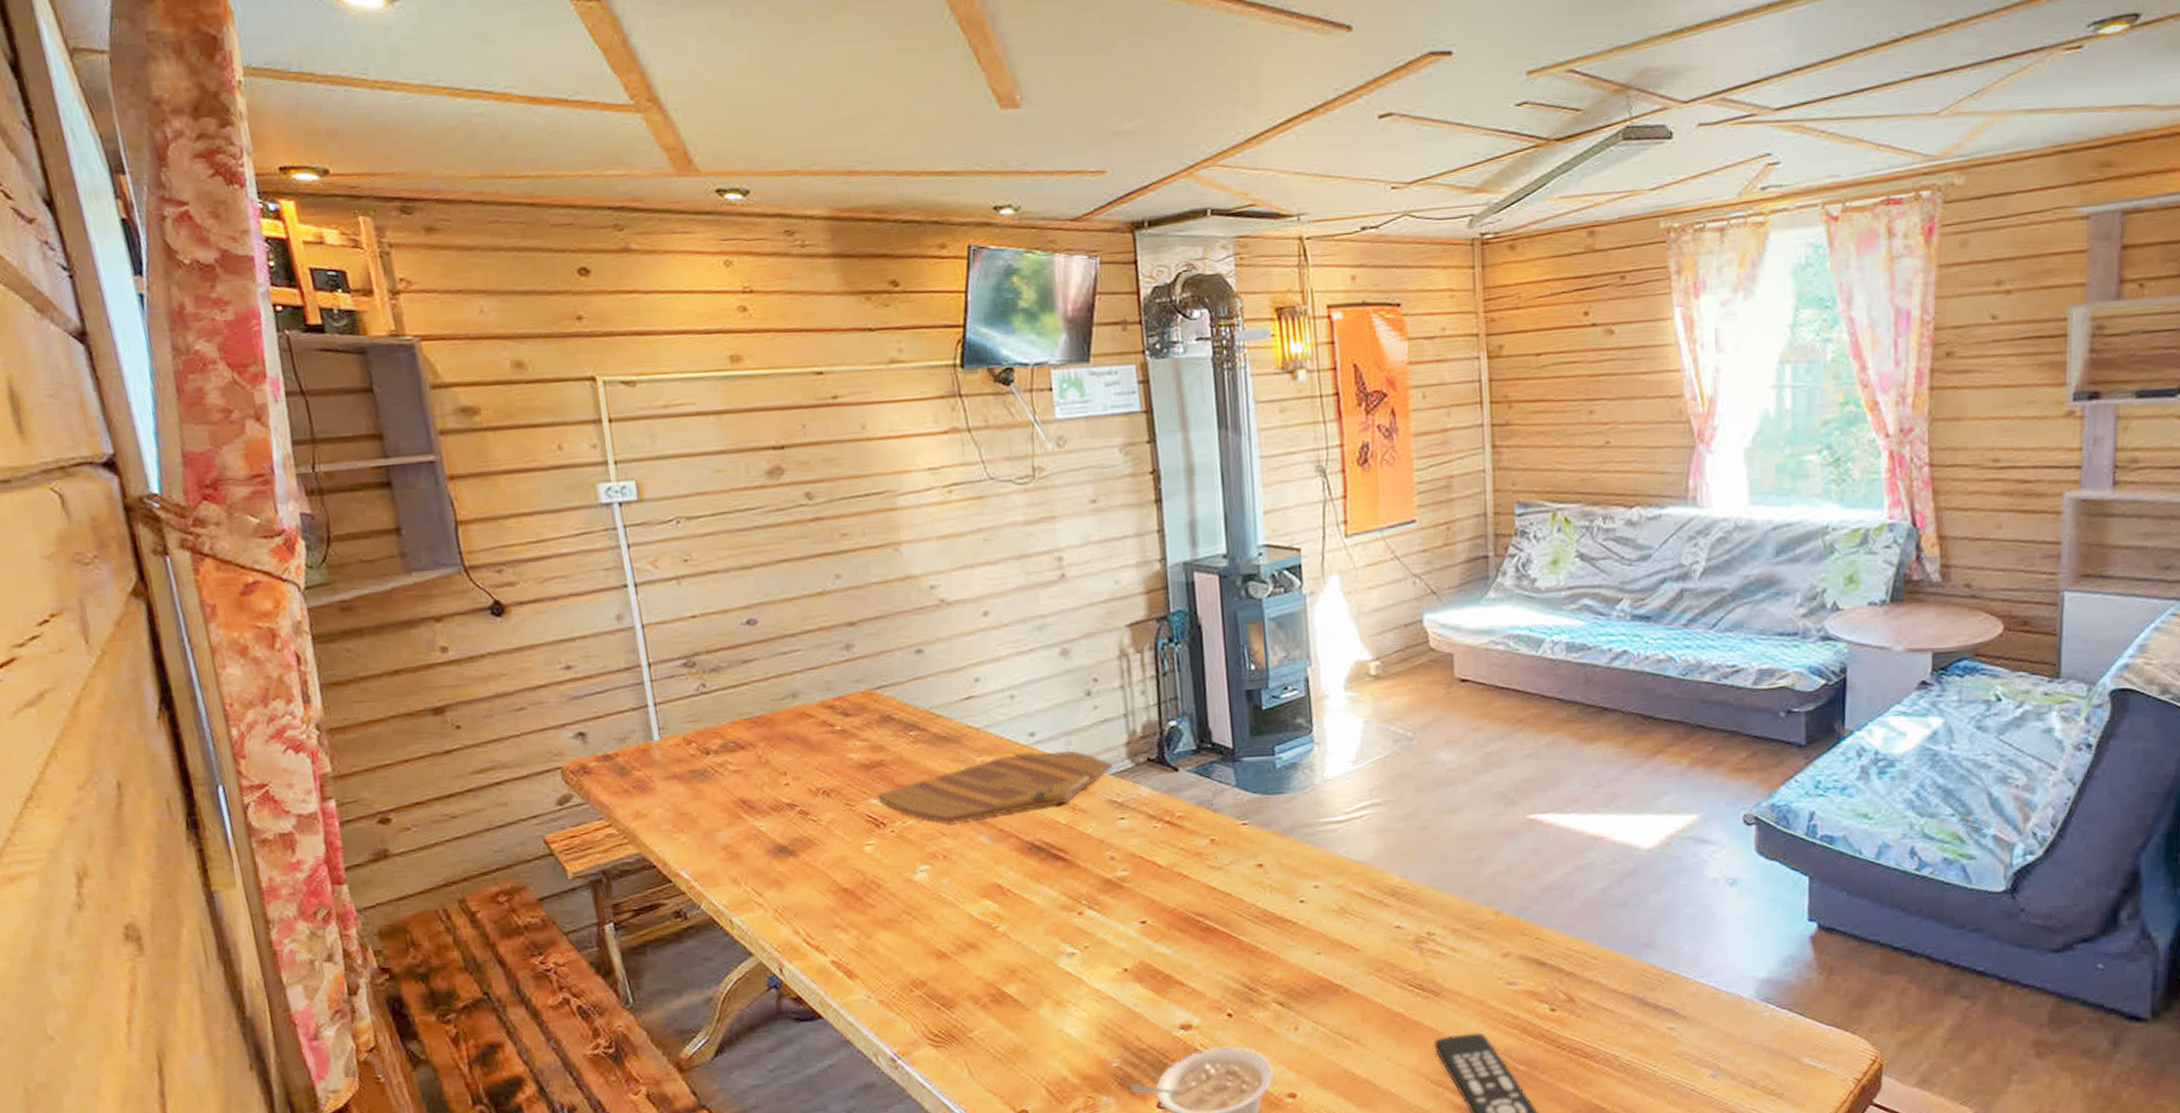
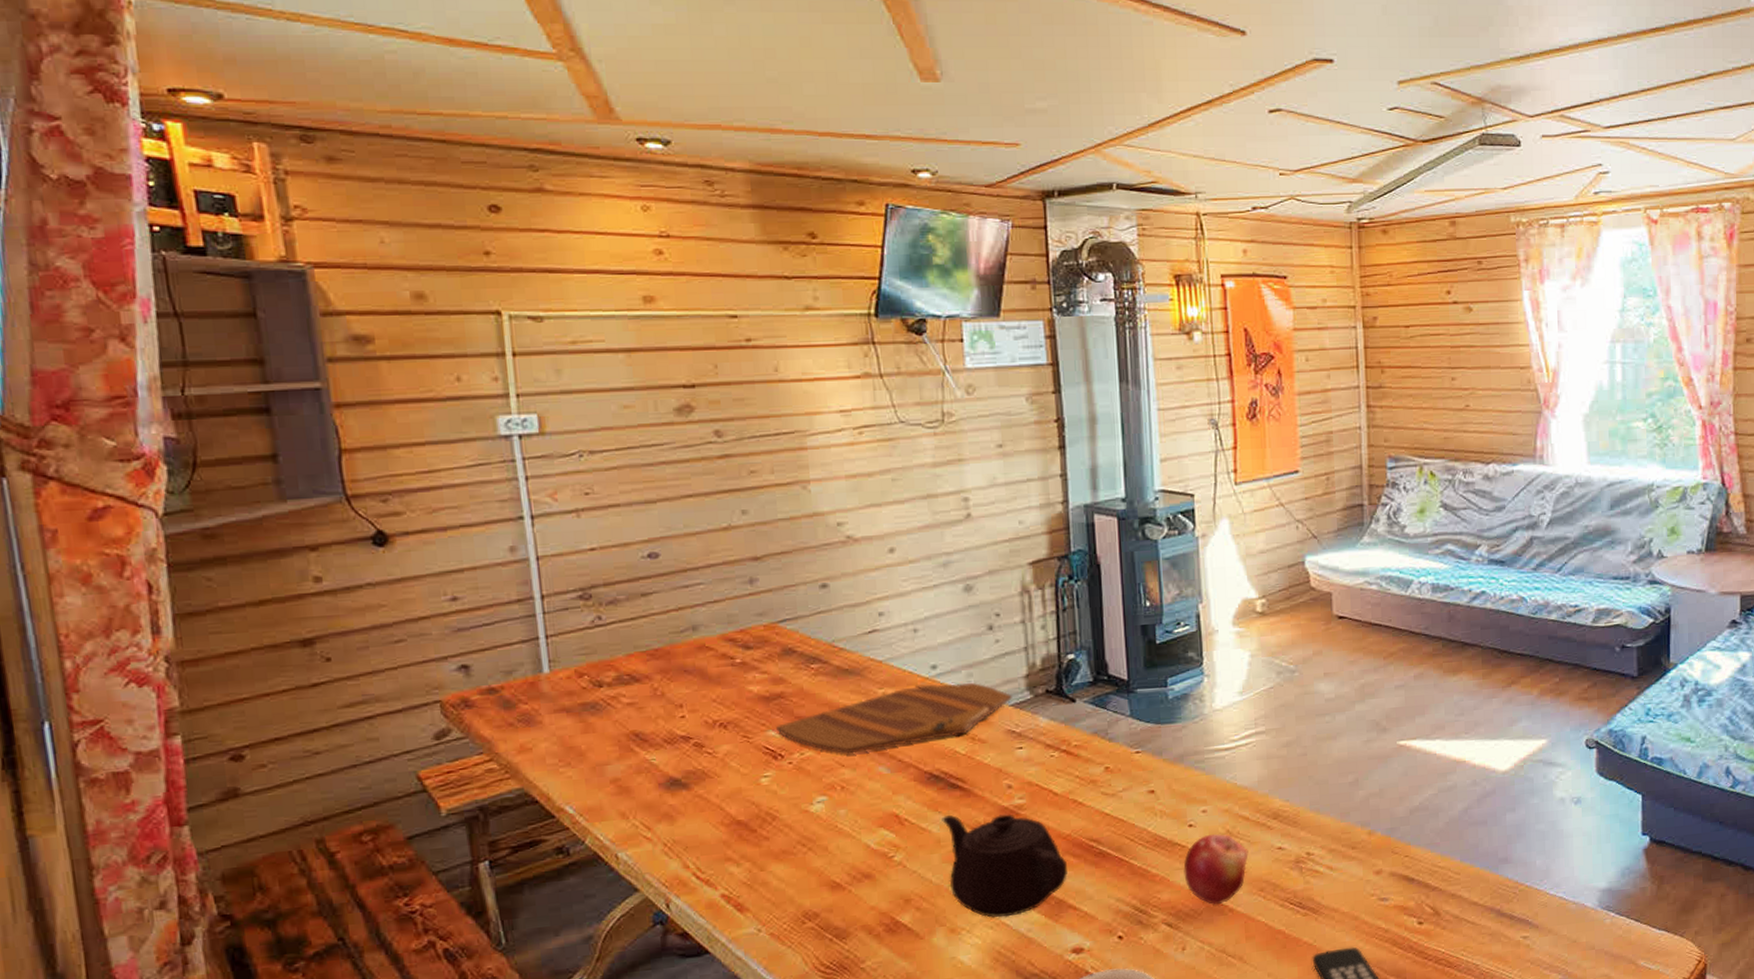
teapot: none [1044,886,1174,992] -> present [942,814,1067,918]
fruit: none [1294,911,1364,985] -> present [1183,834,1249,905]

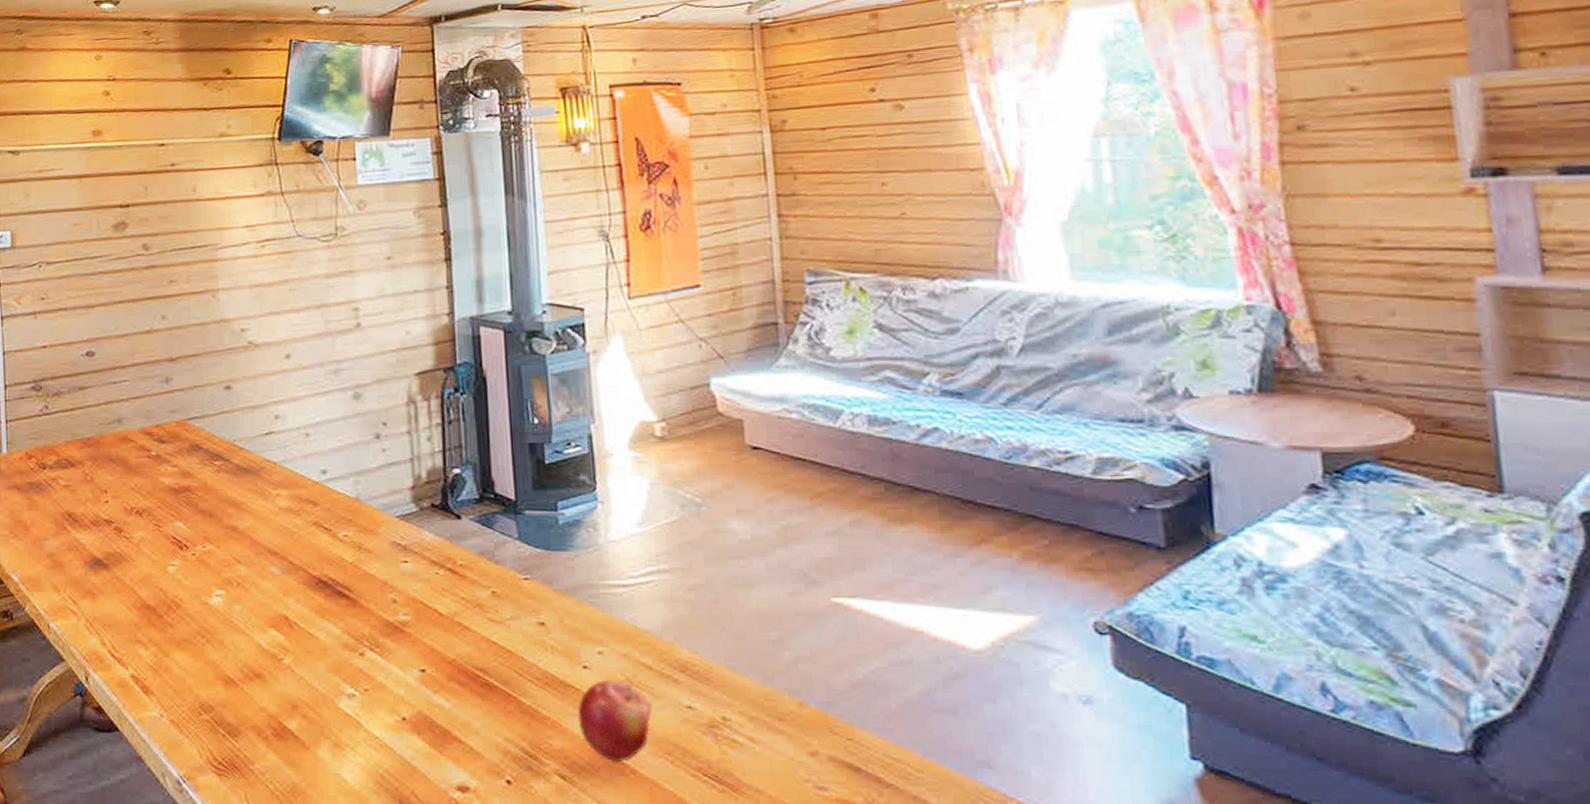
cutting board: present [776,683,1012,754] -> none [183,488,398,551]
teapot: present [942,814,1067,918] -> none [328,624,453,740]

